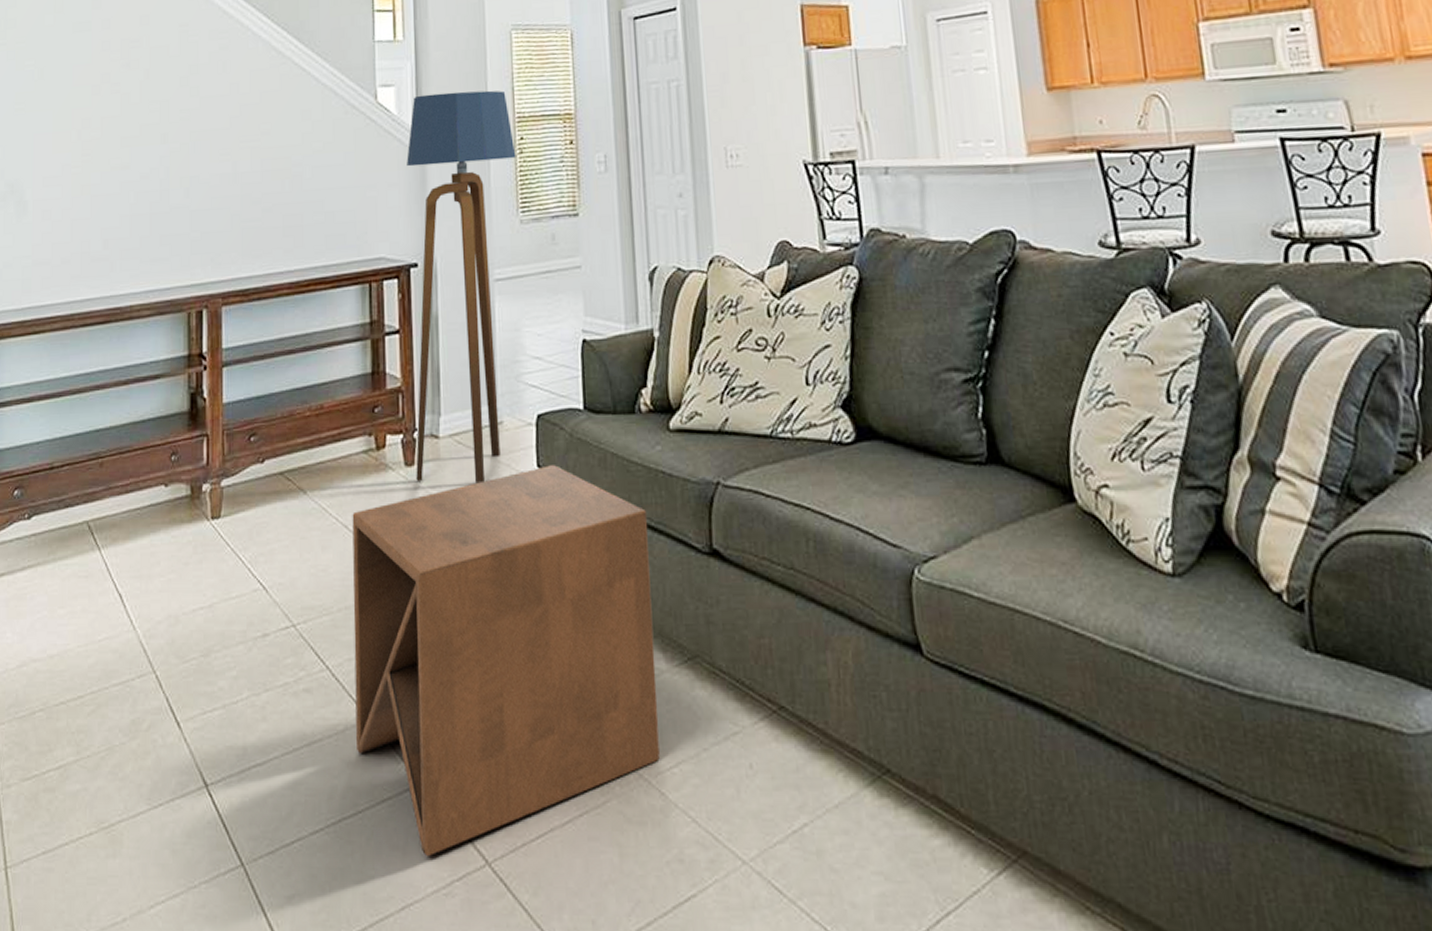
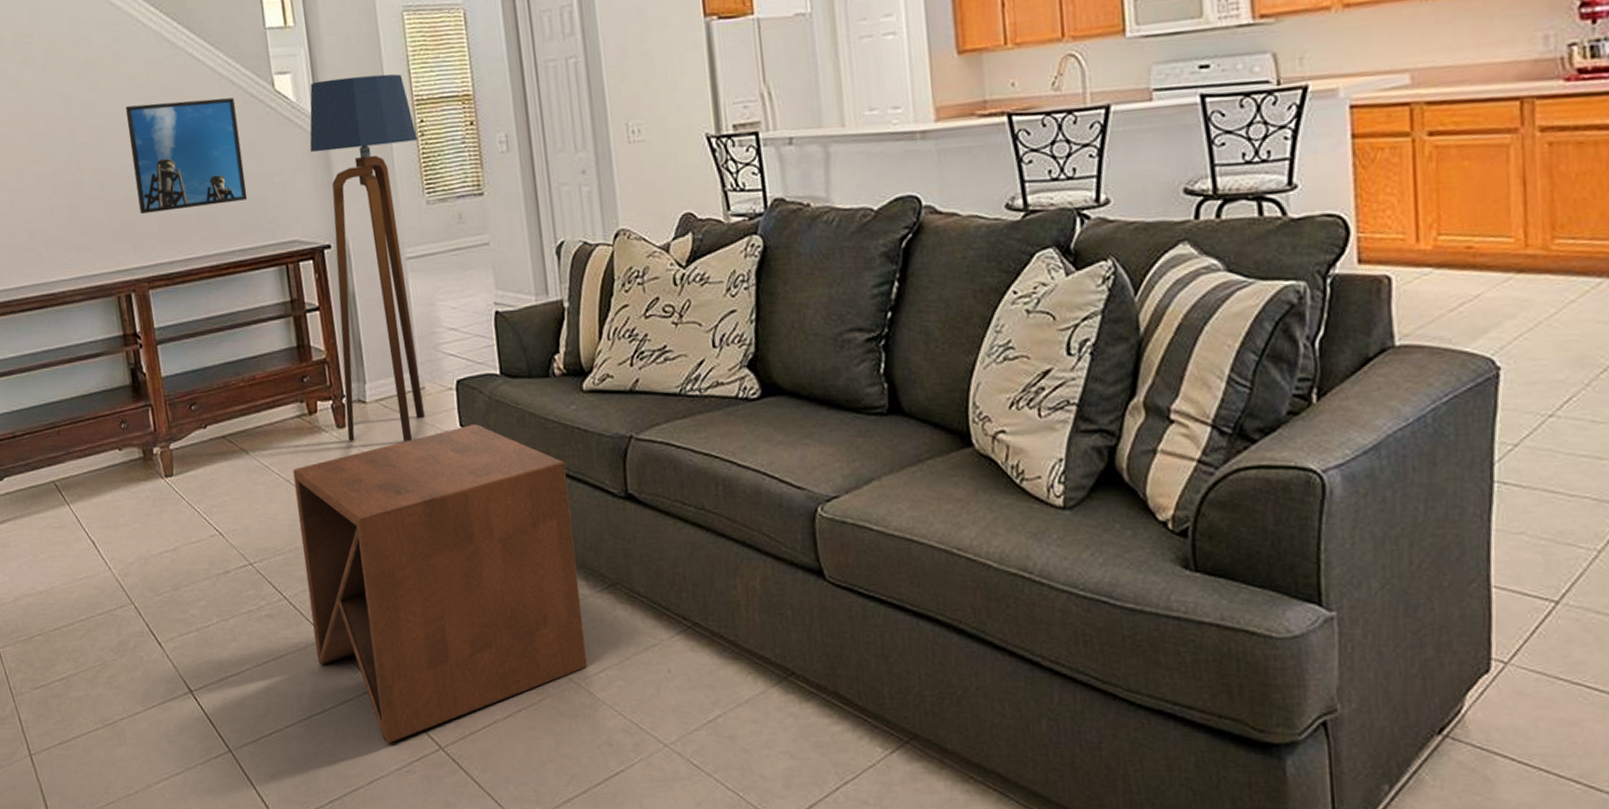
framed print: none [223,108,337,224] -> present [126,97,248,214]

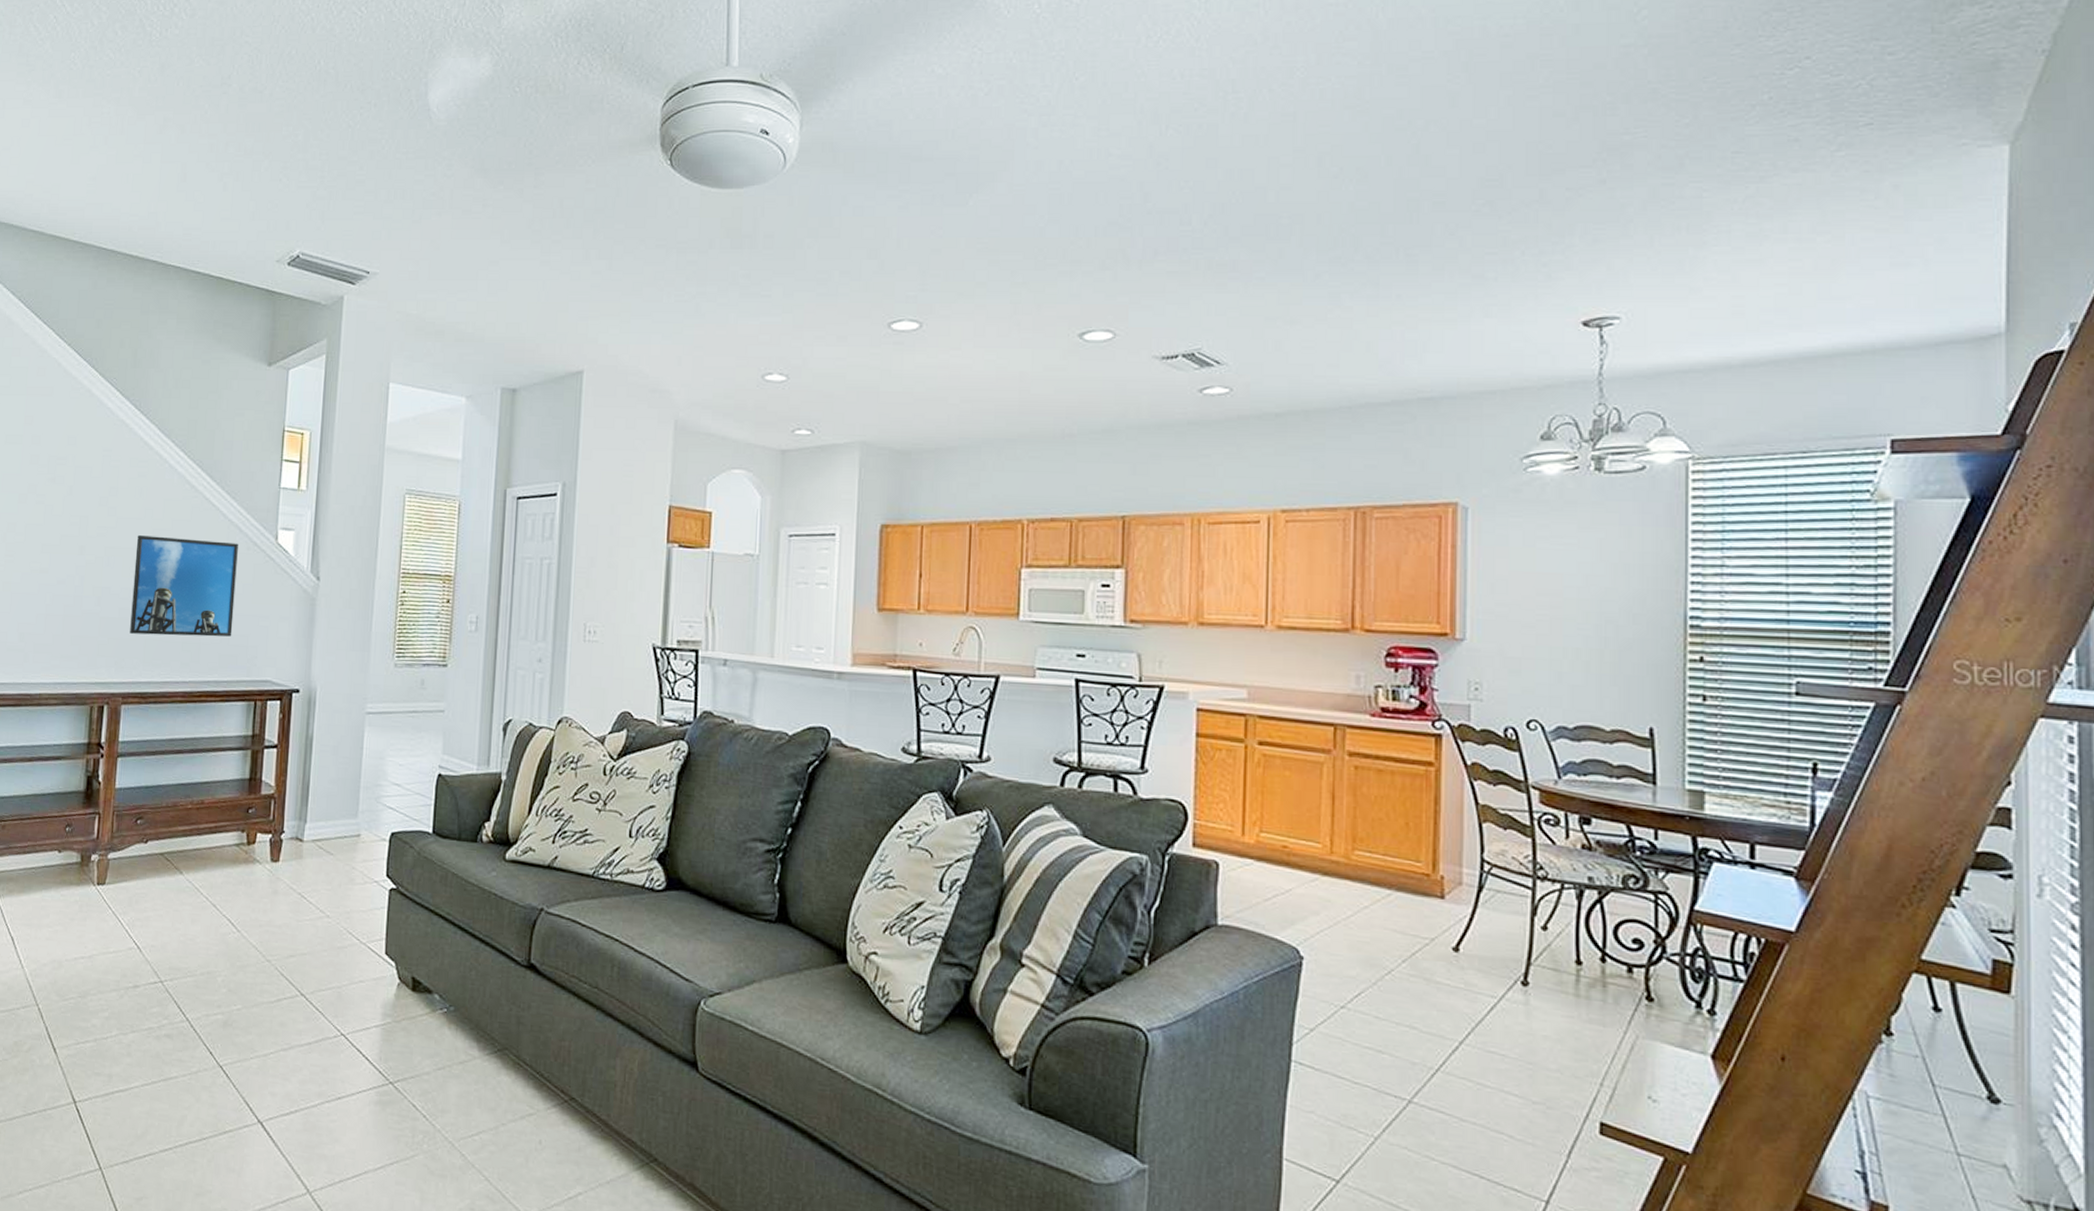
side table: present [293,424,587,744] -> none [205,876,478,1182]
floor lamp: present [309,74,425,442] -> none [280,541,398,884]

